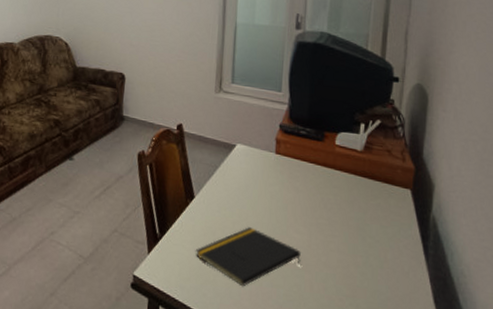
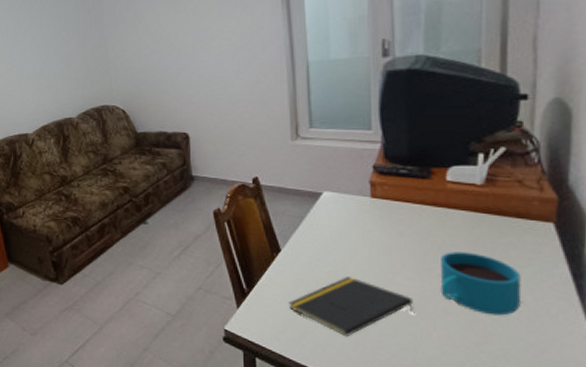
cup: none [323,209,385,271] -> present [440,252,522,316]

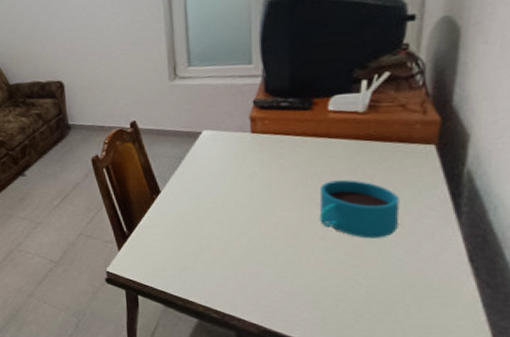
notepad: present [288,276,415,337] -> none [168,212,294,270]

